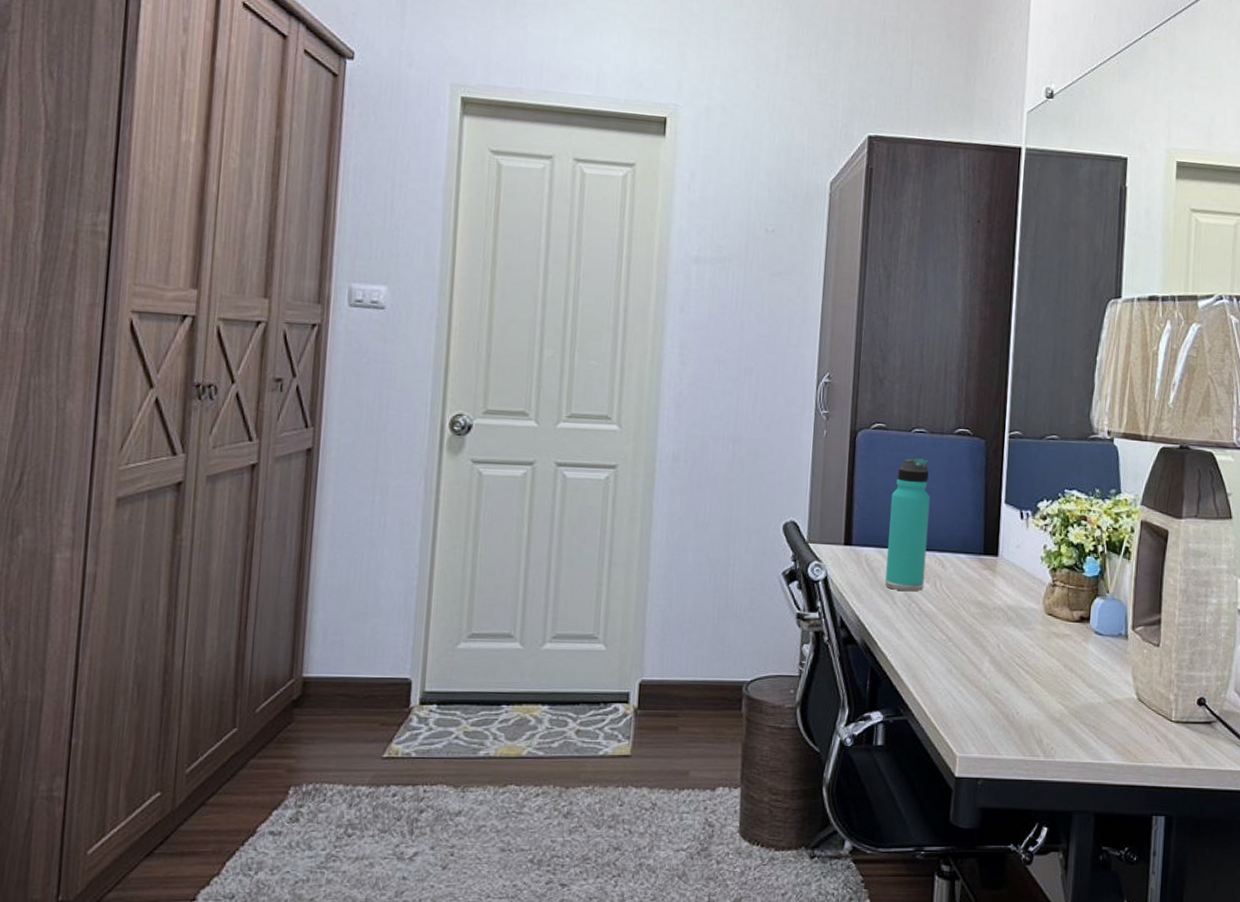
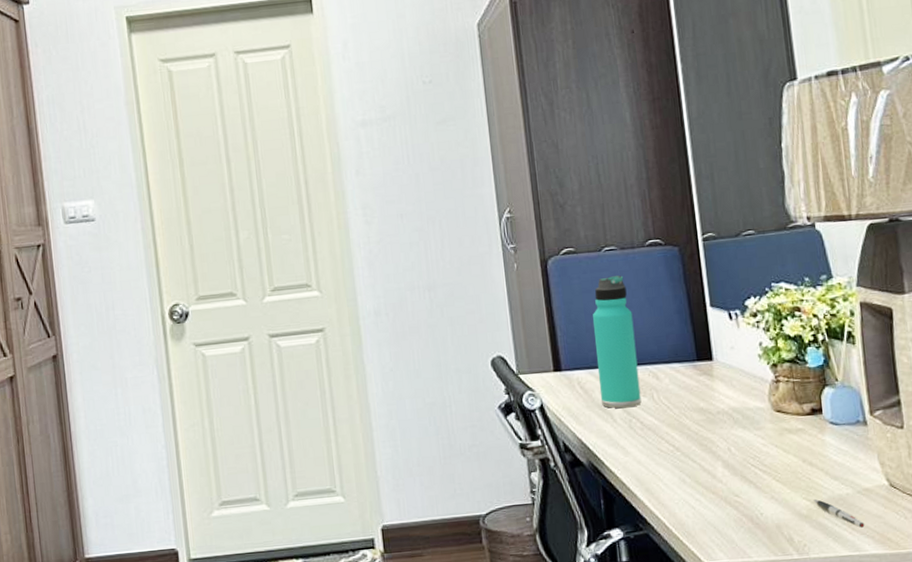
pen: none [1067,705,1110,738] -> present [813,499,865,529]

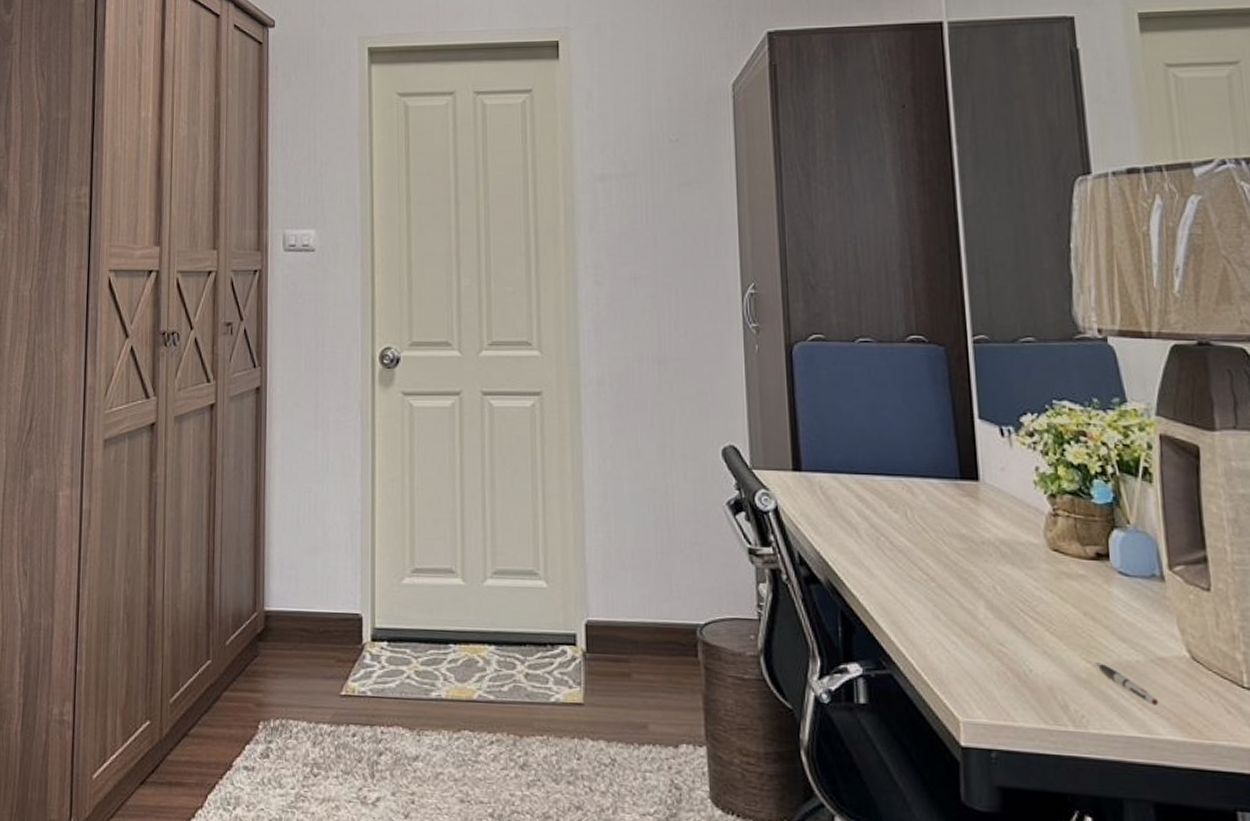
thermos bottle: present [592,275,642,409] -> none [840,371,892,523]

